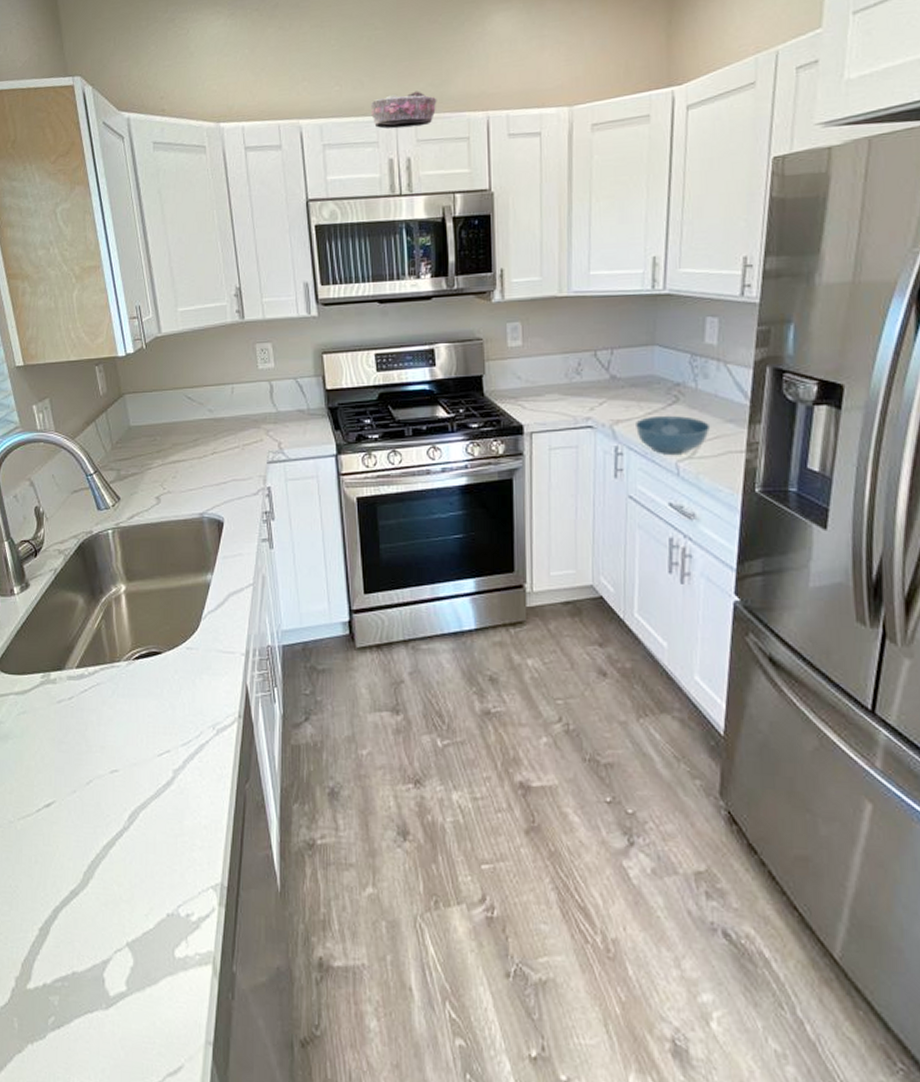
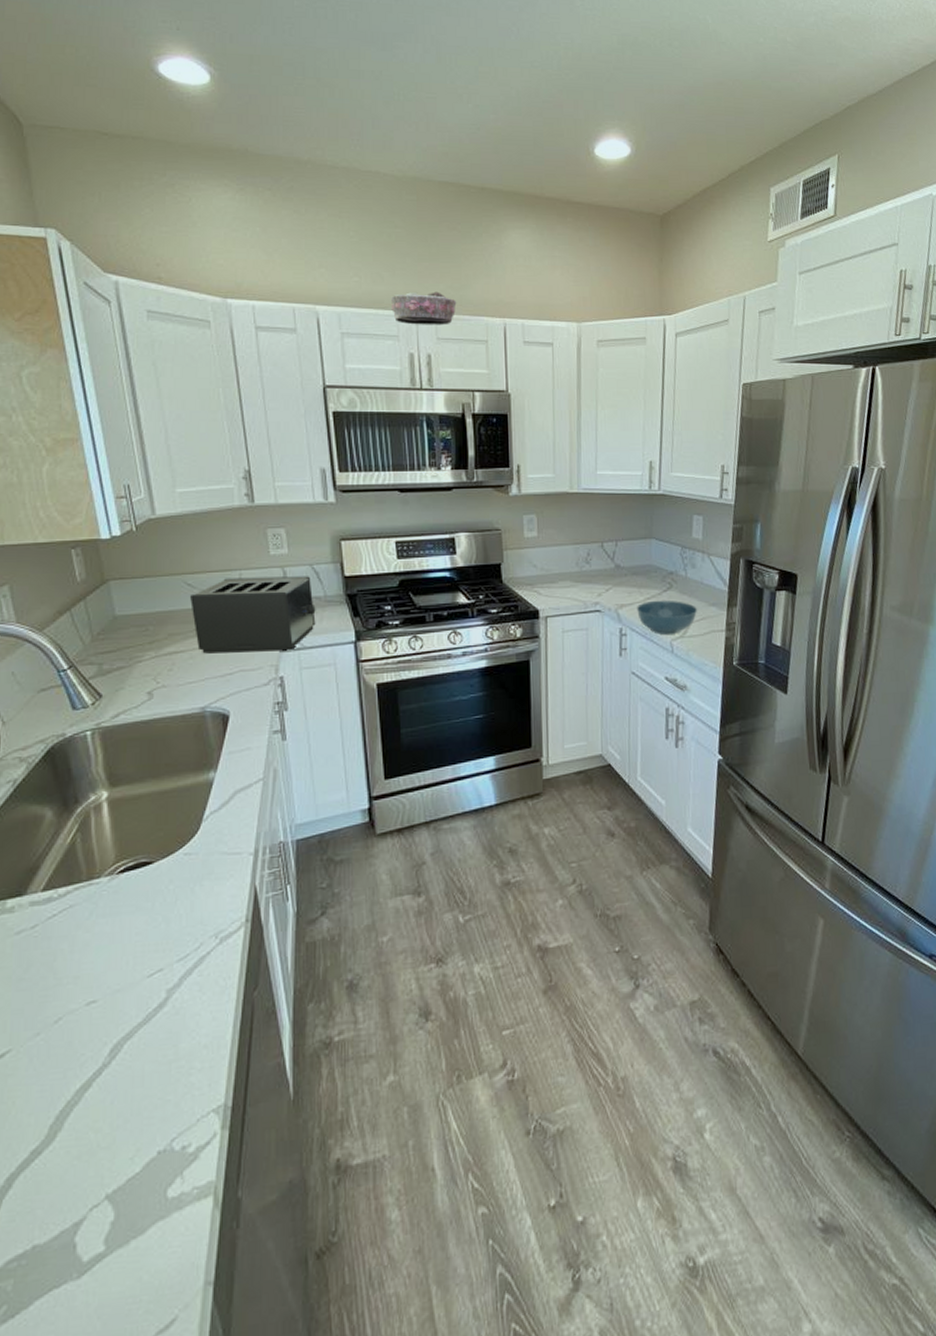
toaster: none [190,389,300,463] -> present [190,576,316,654]

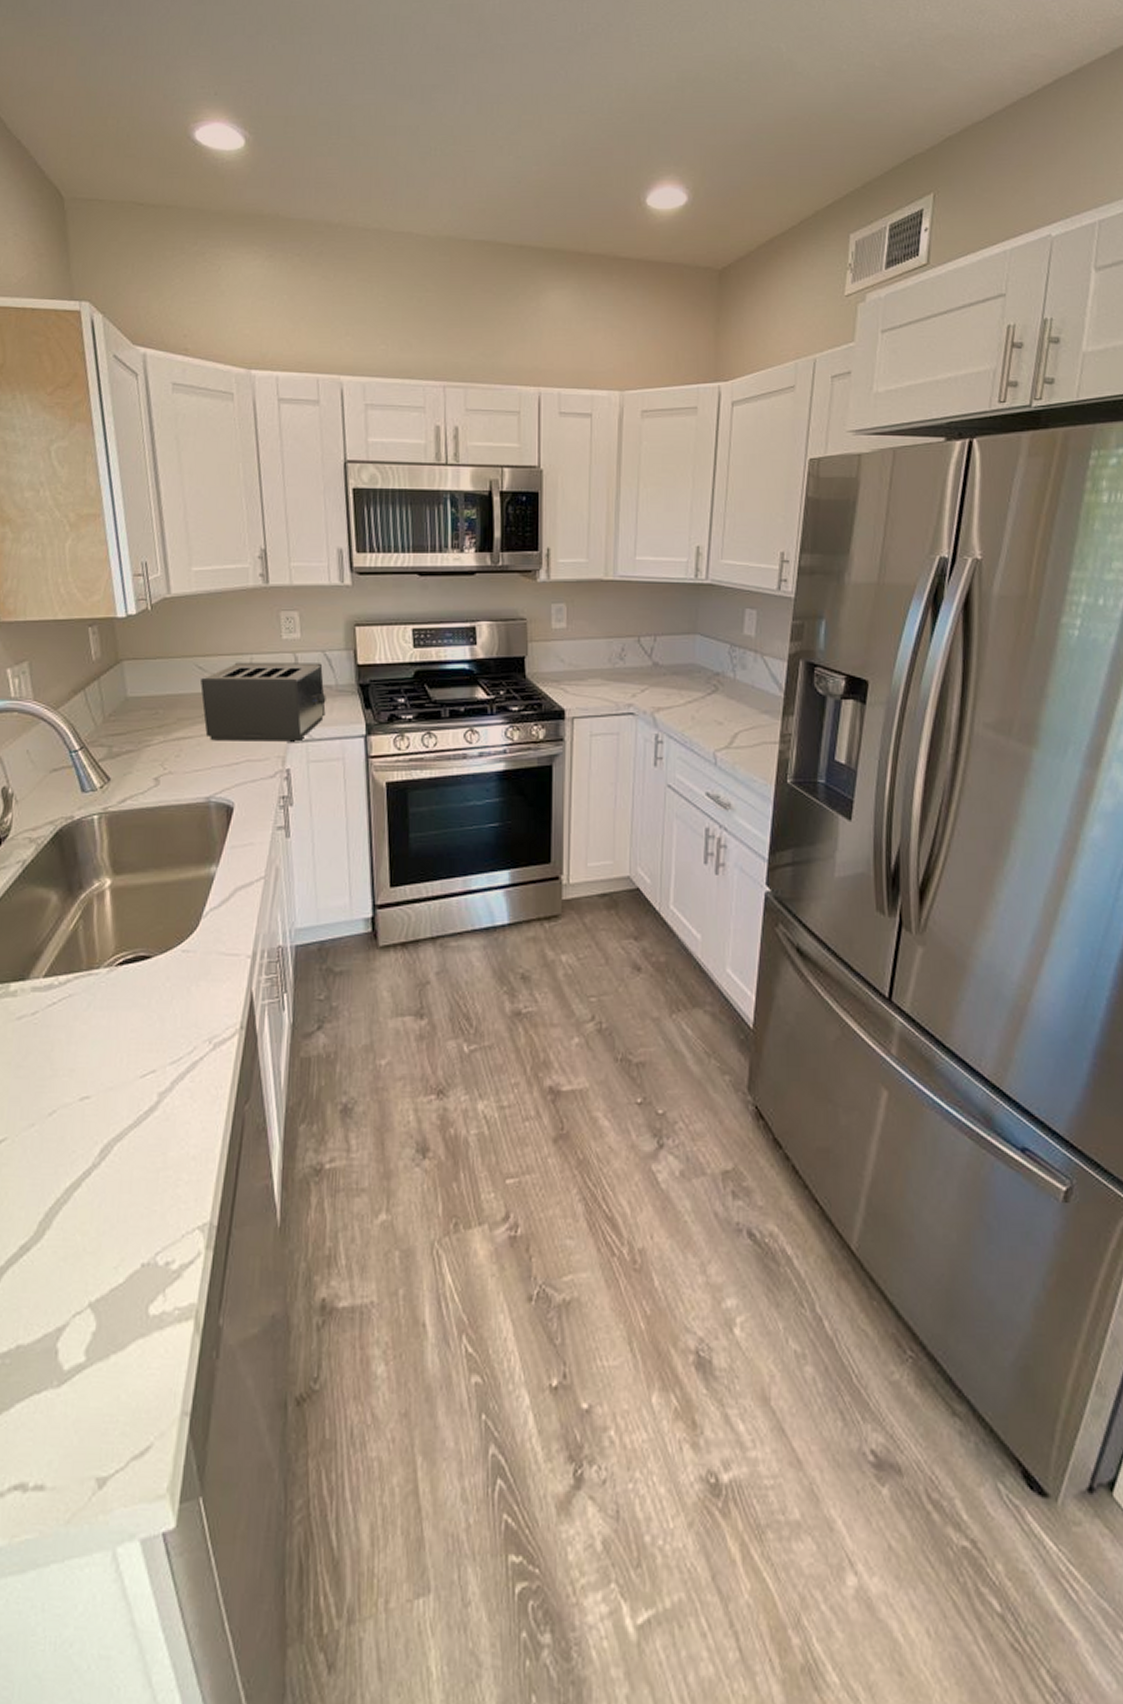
decorative basket: present [391,291,457,325] -> none [419,359,488,395]
bowl: present [637,600,698,636] -> none [676,704,748,745]

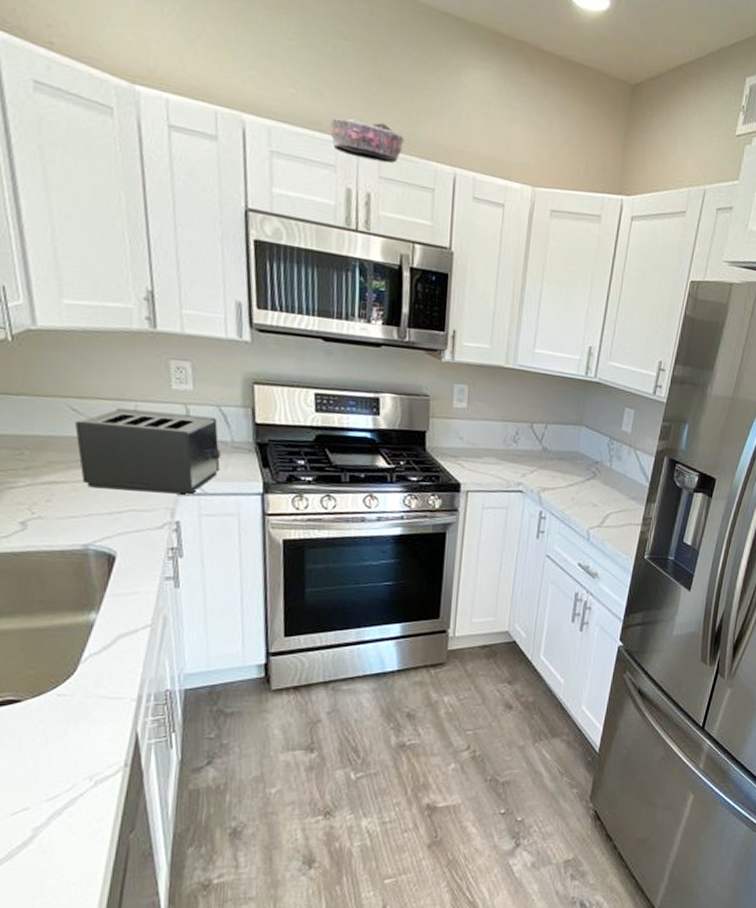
decorative basket: none [419,359,488,395] -> present [330,117,405,164]

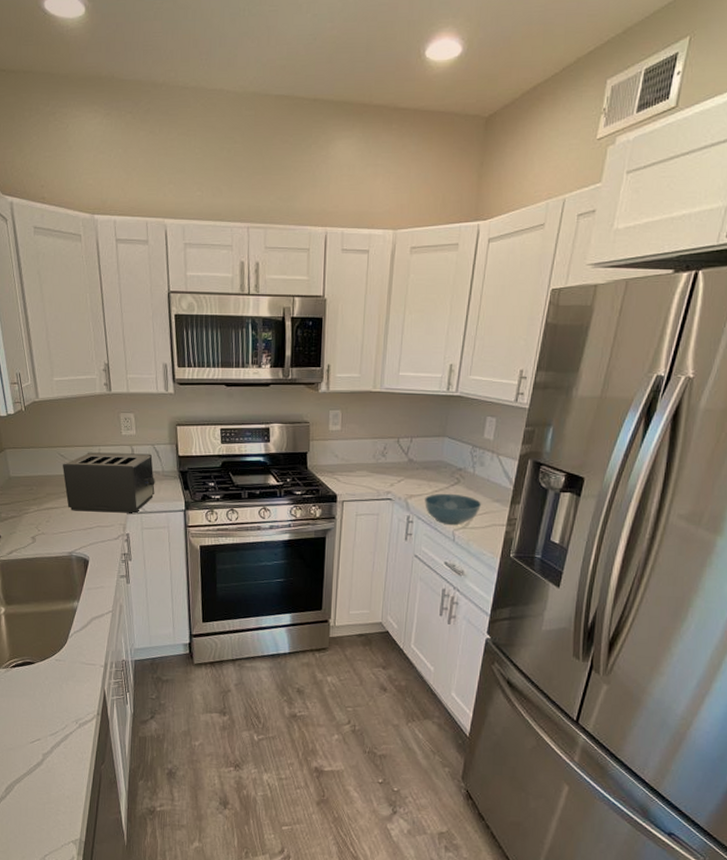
decorative basket: present [330,117,405,164] -> none [227,203,284,235]
bowl: none [559,487,618,524] -> present [425,493,482,526]

